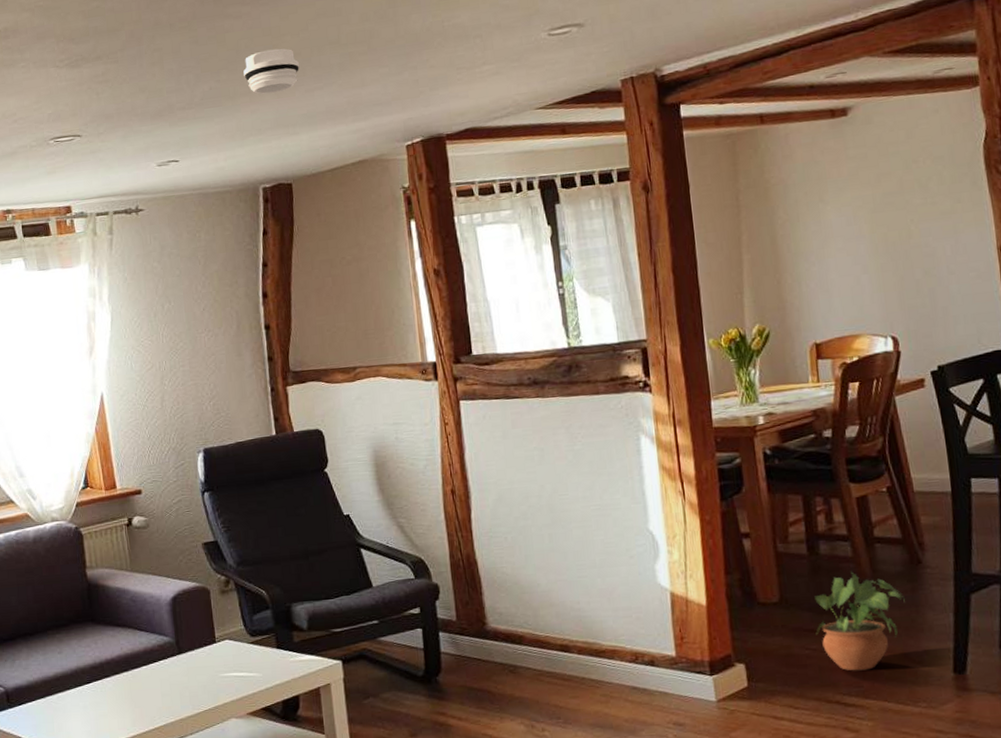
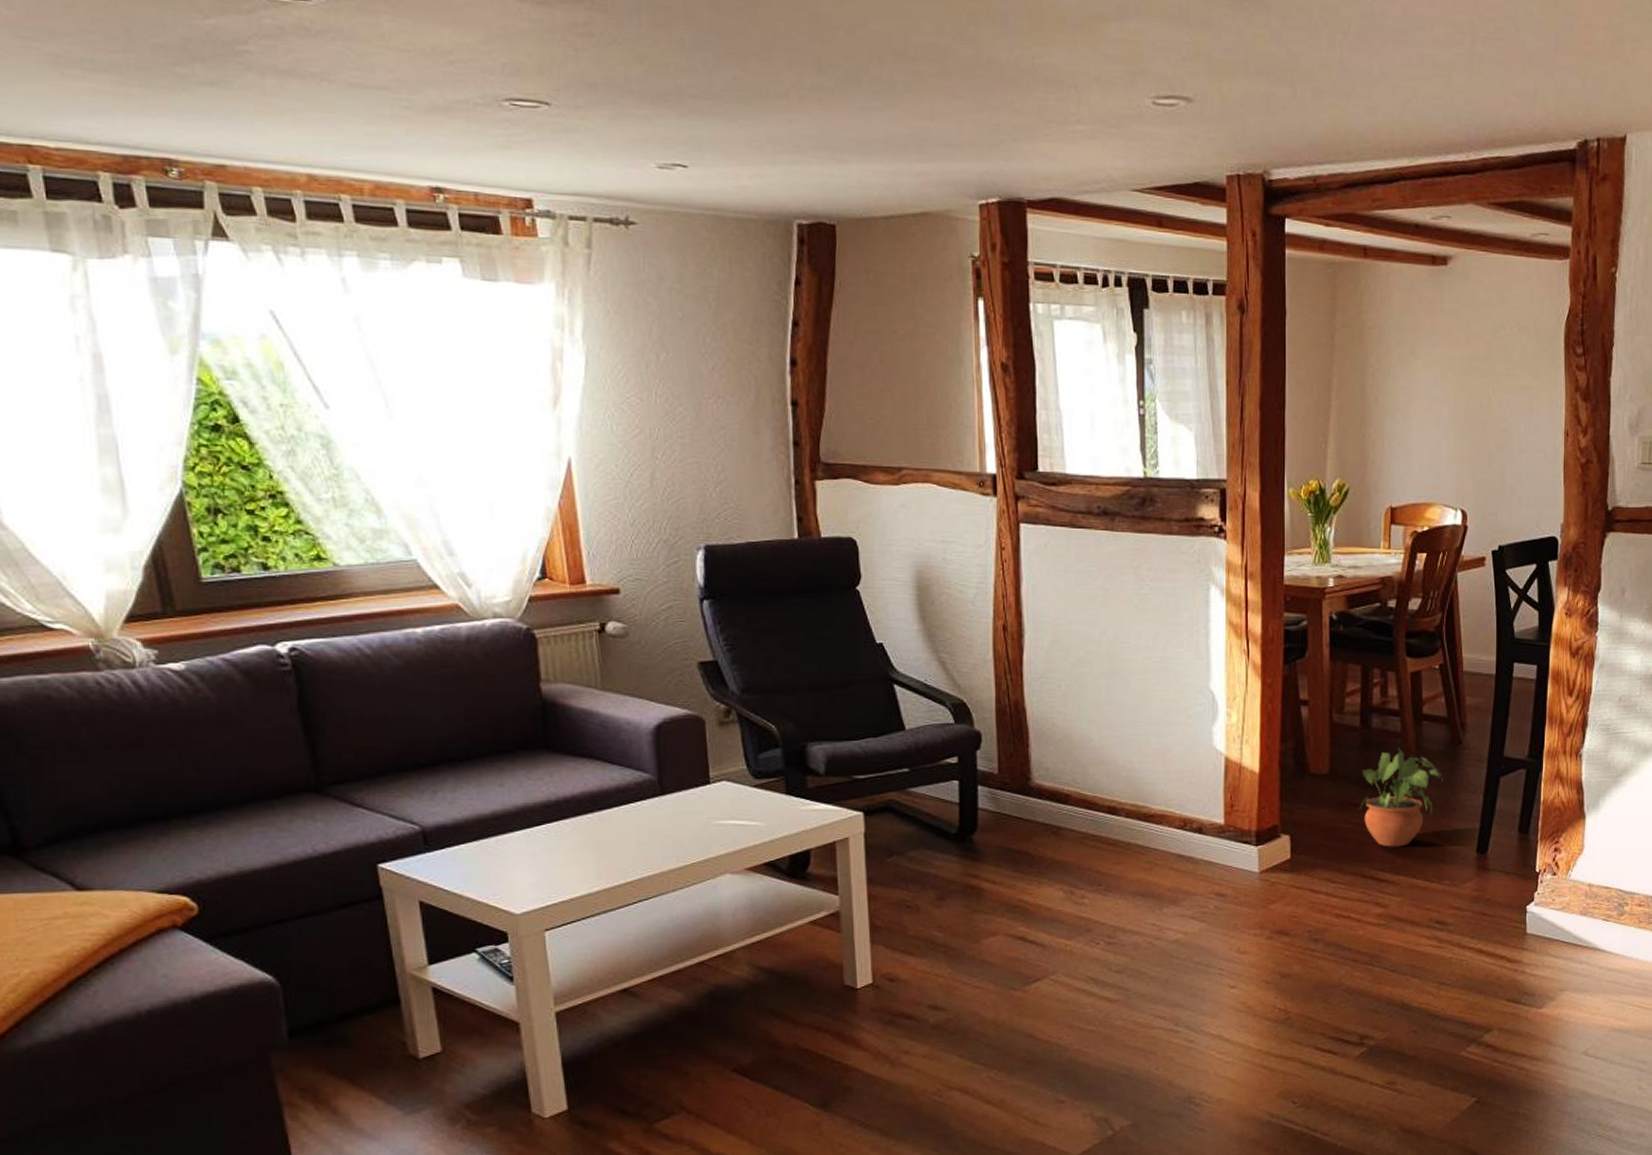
smoke detector: present [243,48,300,94] -> none [780,42,855,103]

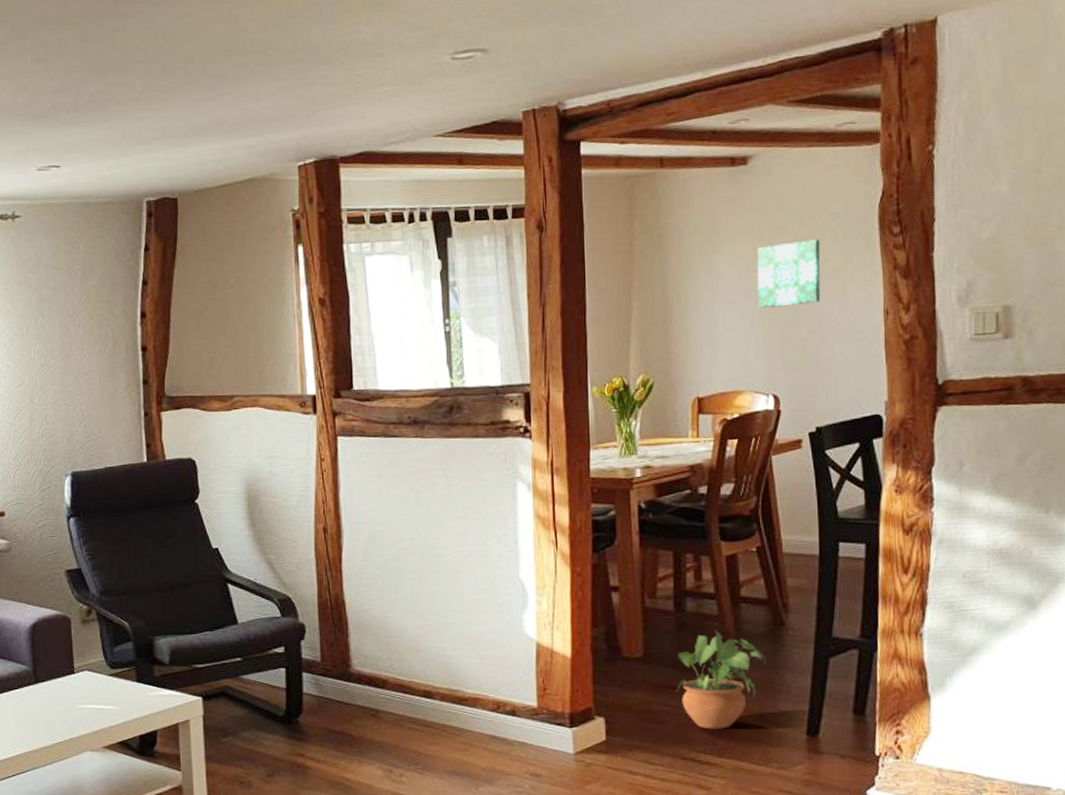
wall art: none [1451,352,1511,419] -> present [757,239,821,308]

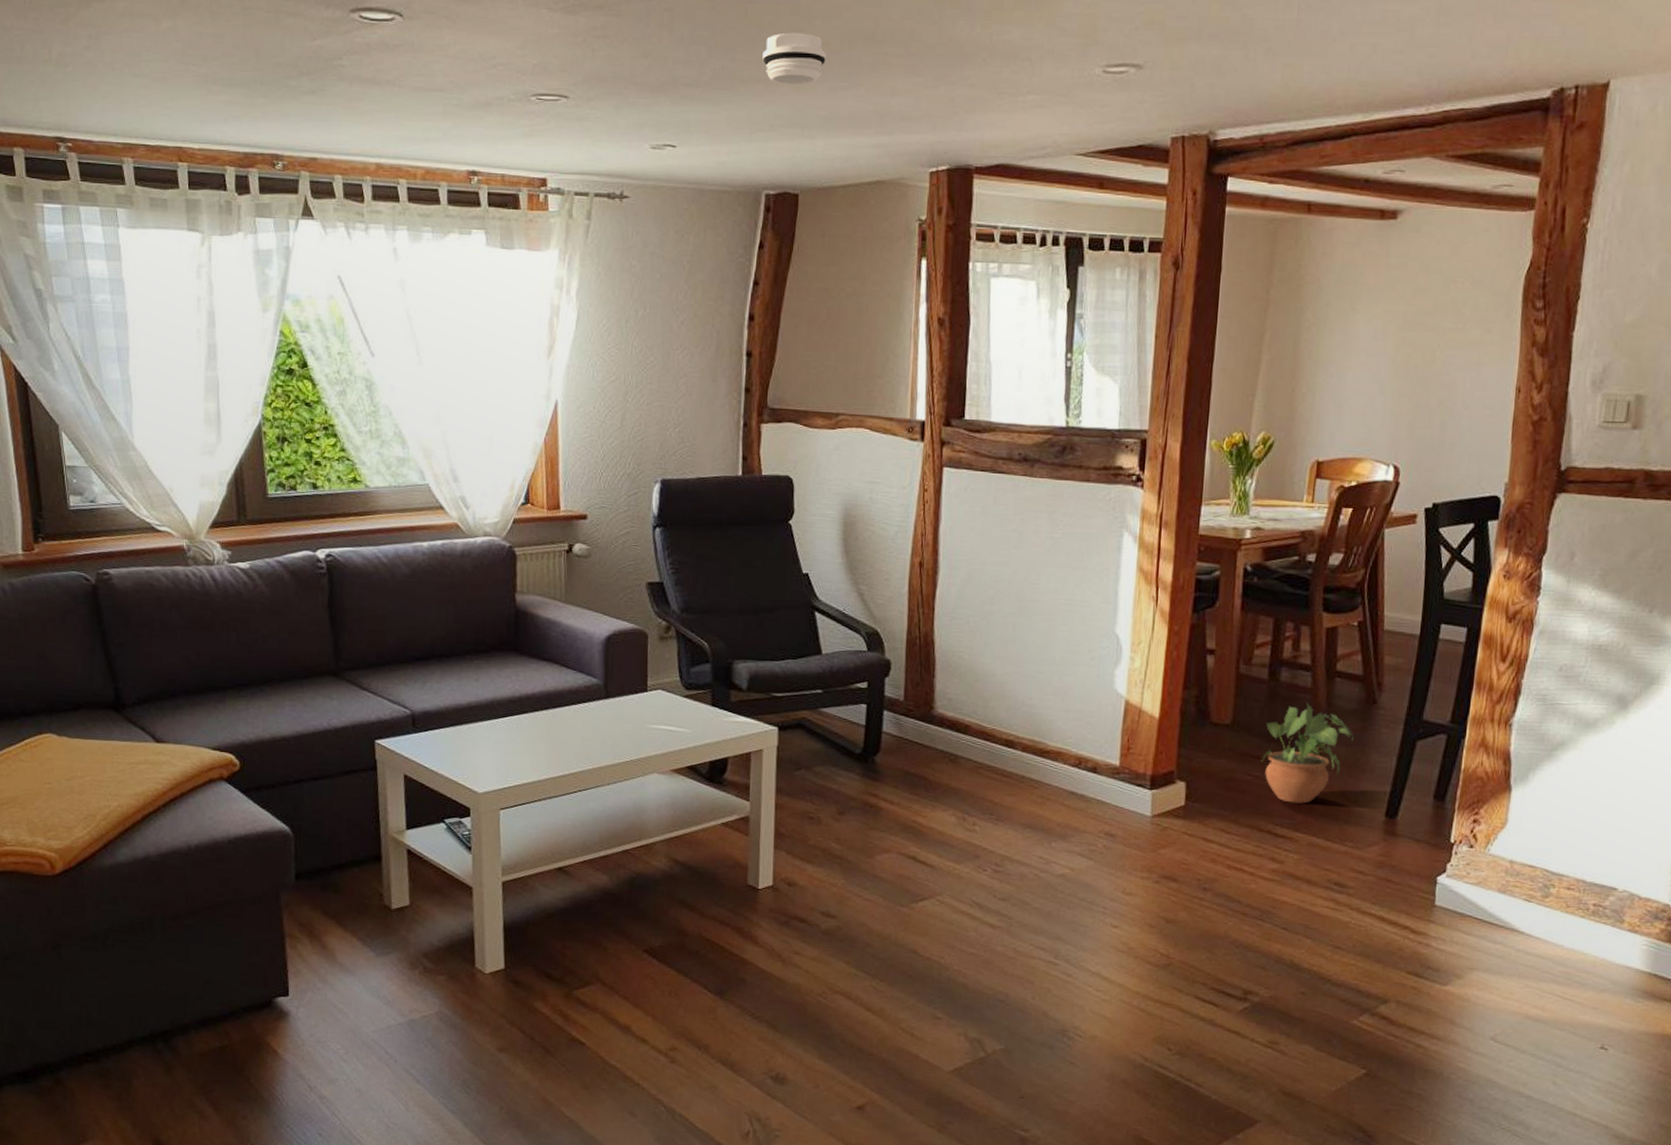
smoke detector: none [133,53,193,101] -> present [762,32,827,86]
wall art: present [757,239,821,308] -> none [1390,306,1461,374]

